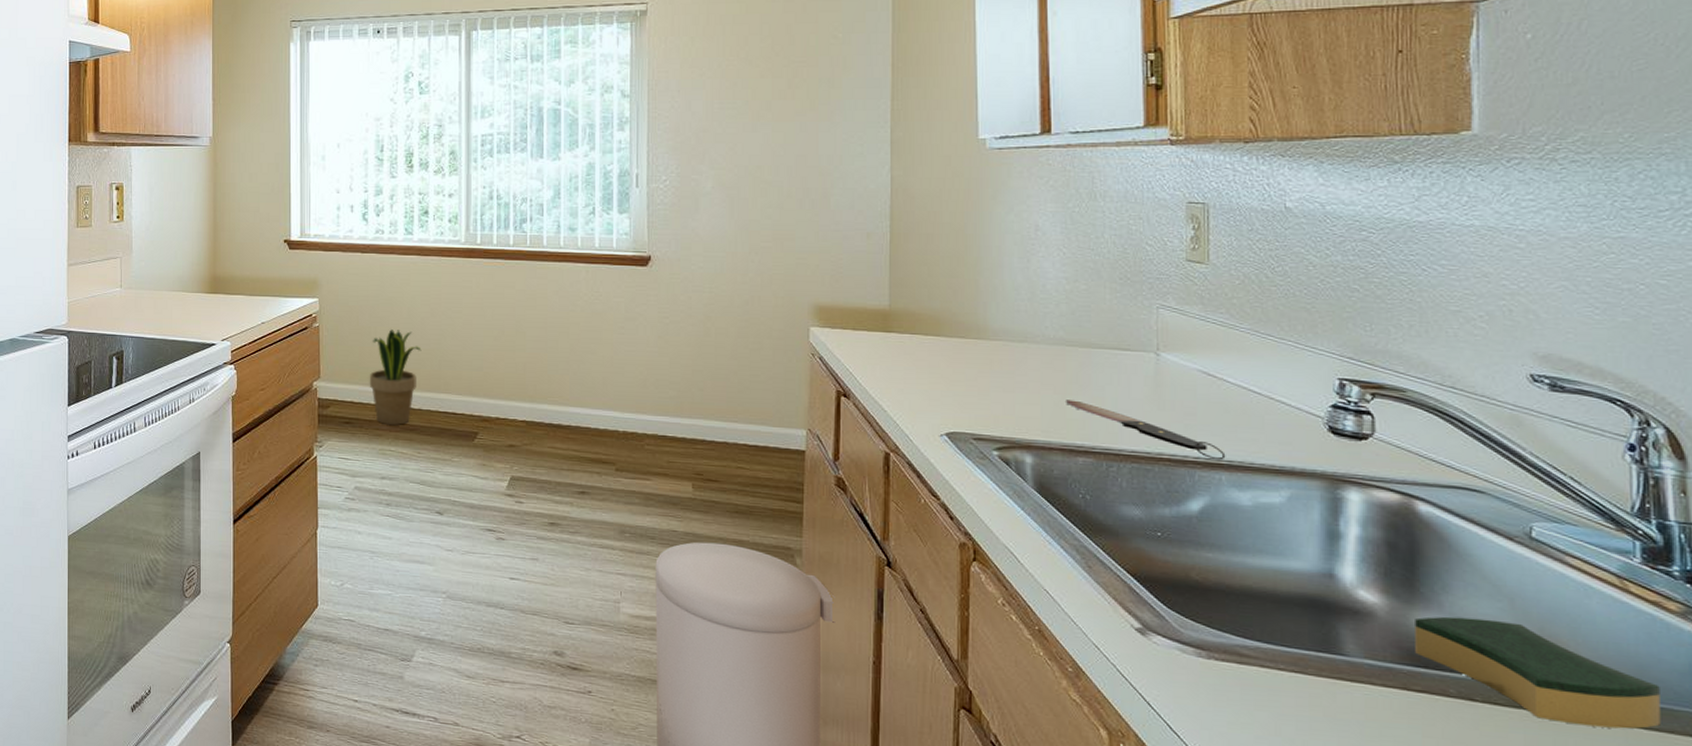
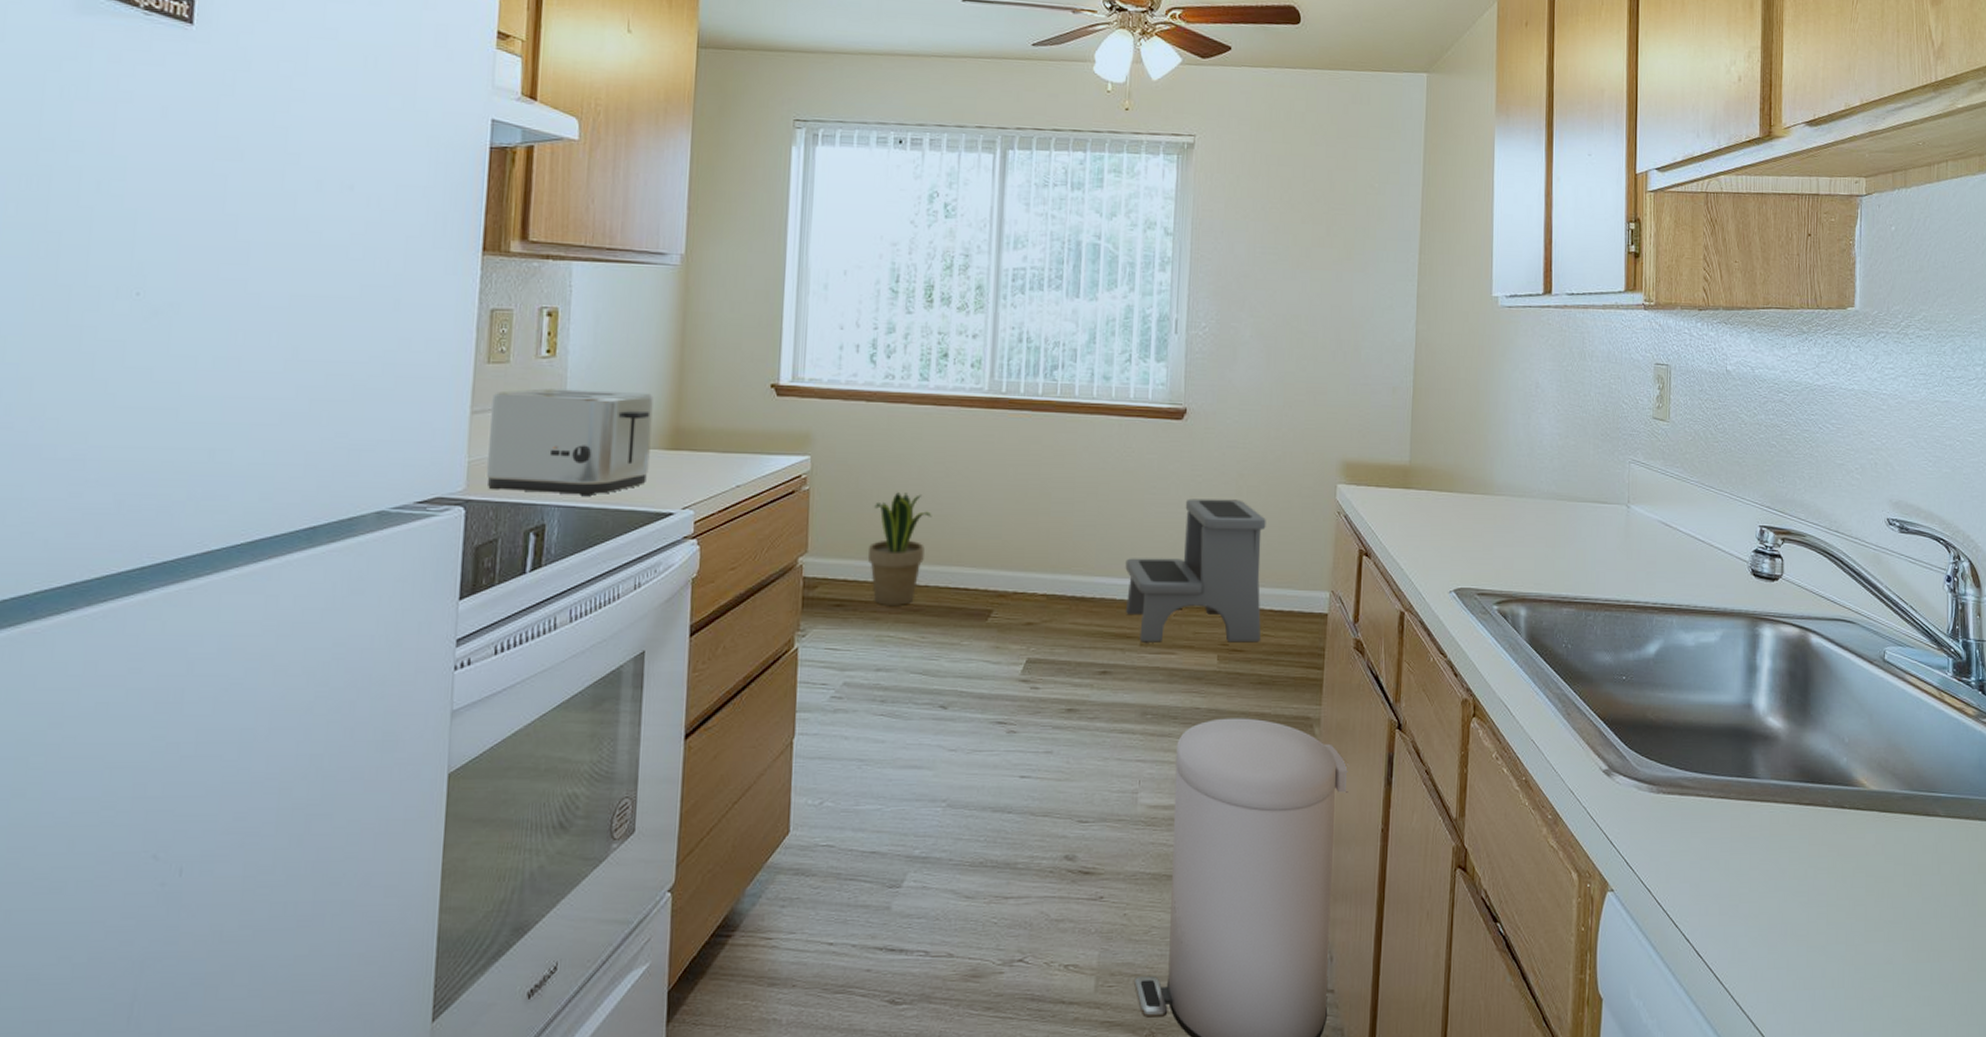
toaster: none [80,246,195,329] -> present [485,388,653,495]
step stool: none [598,339,736,474] -> present [1125,498,1266,643]
kitchen knife: present [1066,400,1226,460] -> none [1555,552,1677,605]
sponge: present [1415,616,1661,729] -> none [1806,734,1961,820]

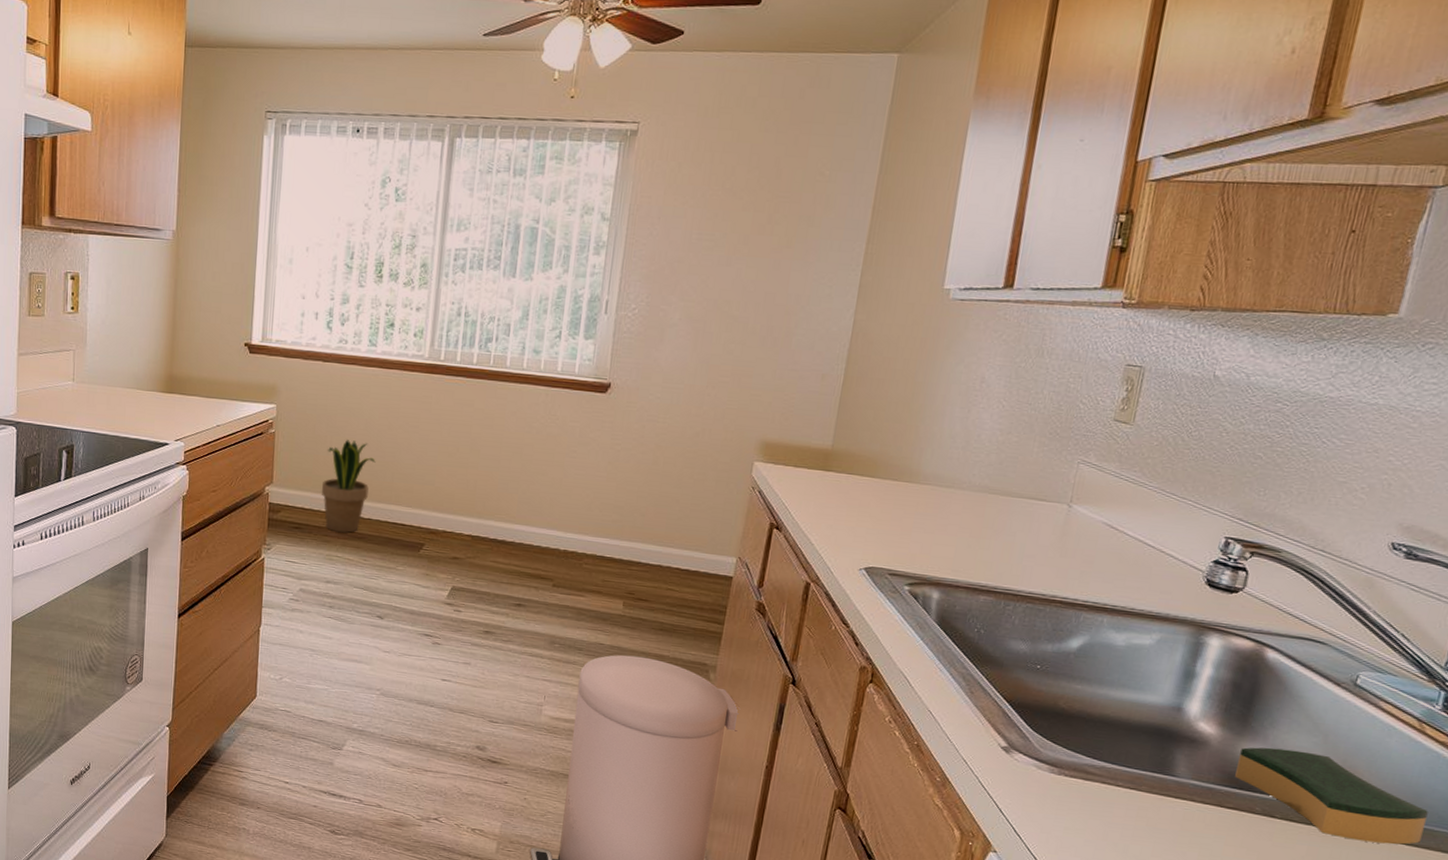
toaster: present [485,388,653,495] -> none [30,338,152,425]
step stool: present [1125,498,1266,643] -> none [541,464,680,595]
sponge: none [1806,734,1961,820] -> present [1235,747,1428,845]

